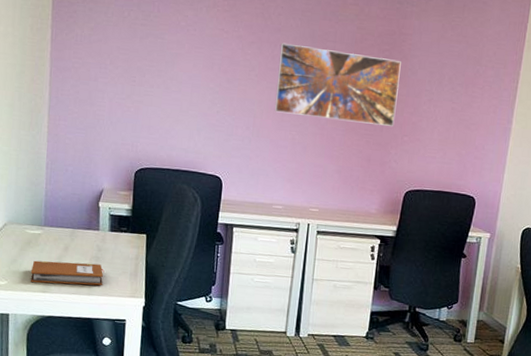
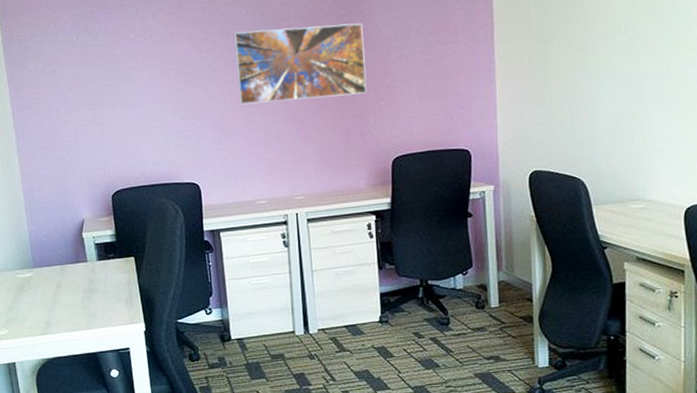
notebook: present [30,260,105,286] -> none [28,296,100,327]

